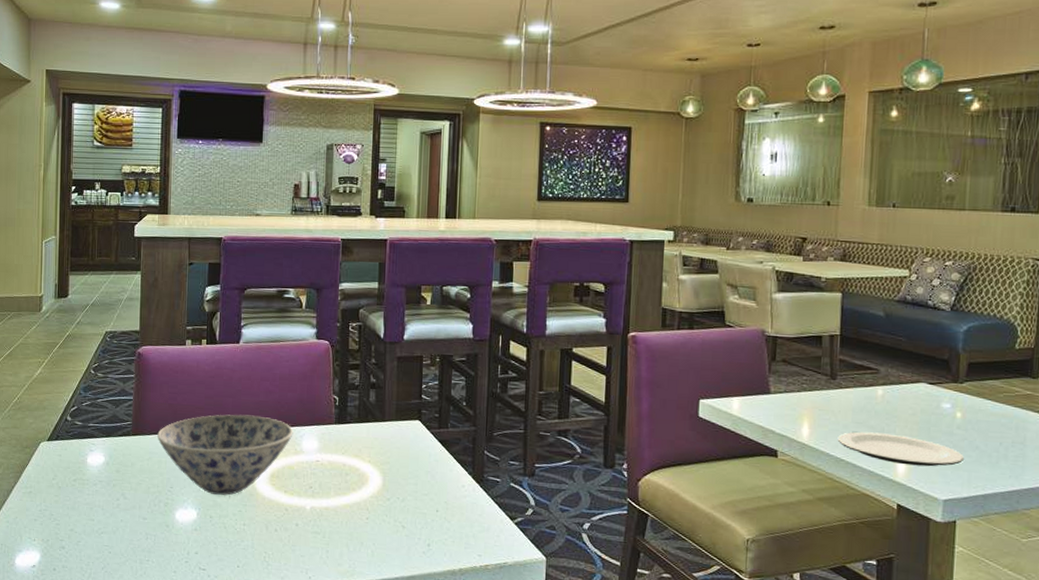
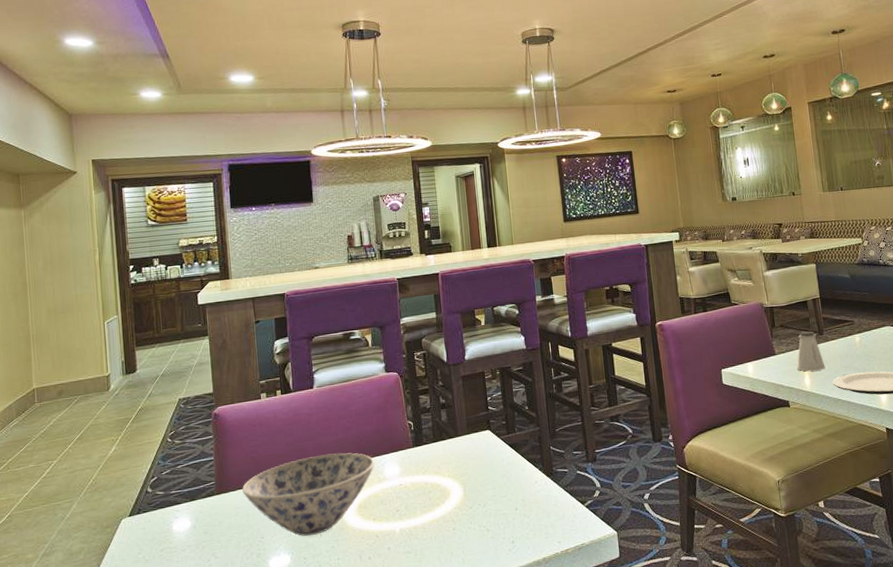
saltshaker: none [794,372,832,421] -> present [796,331,826,372]

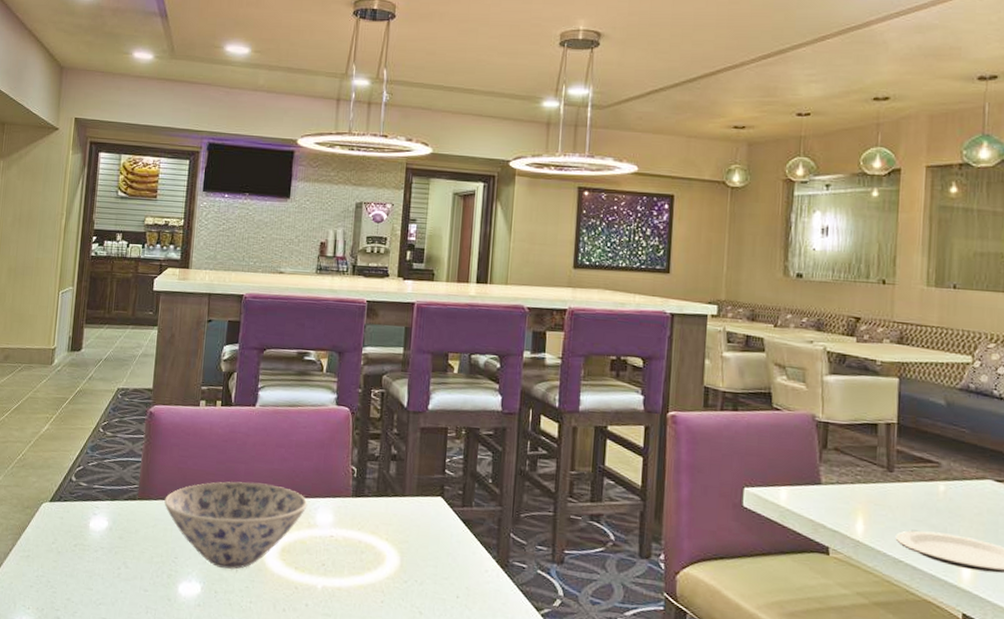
saltshaker: present [796,331,826,372] -> none [848,462,889,518]

